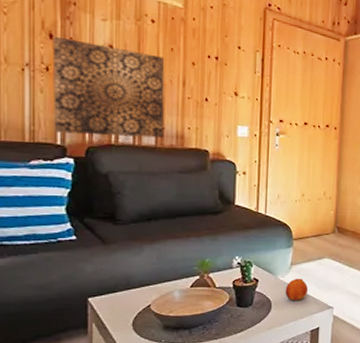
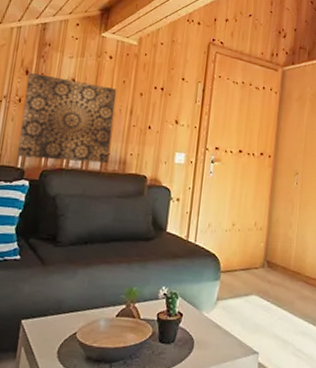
fruit: present [285,278,308,300] -> none [208,315,233,341]

